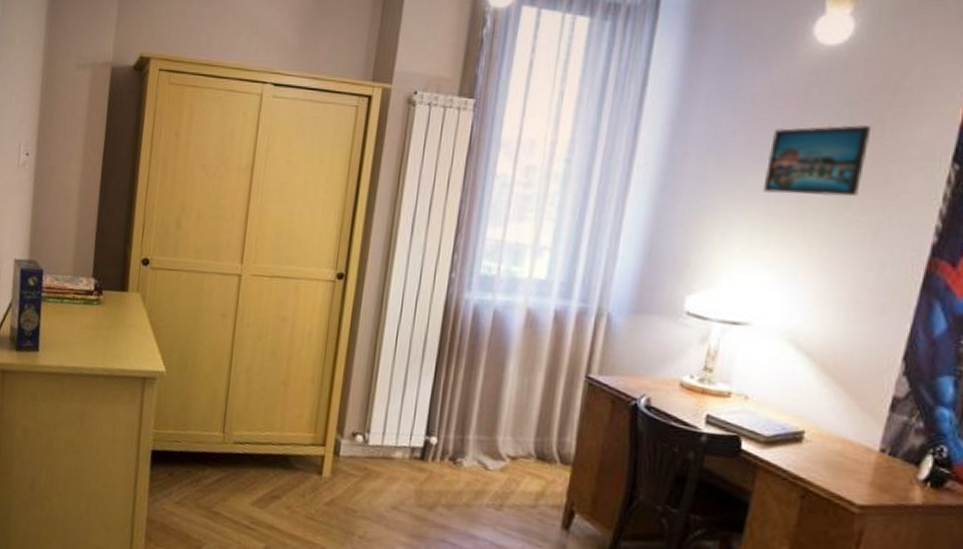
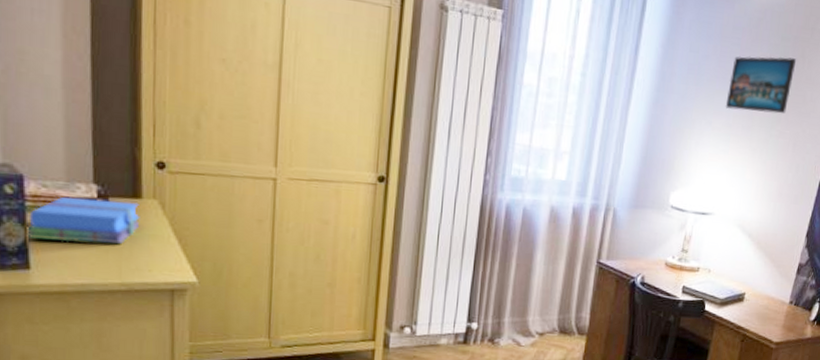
books: none [39,289,125,333] -> present [27,196,140,245]

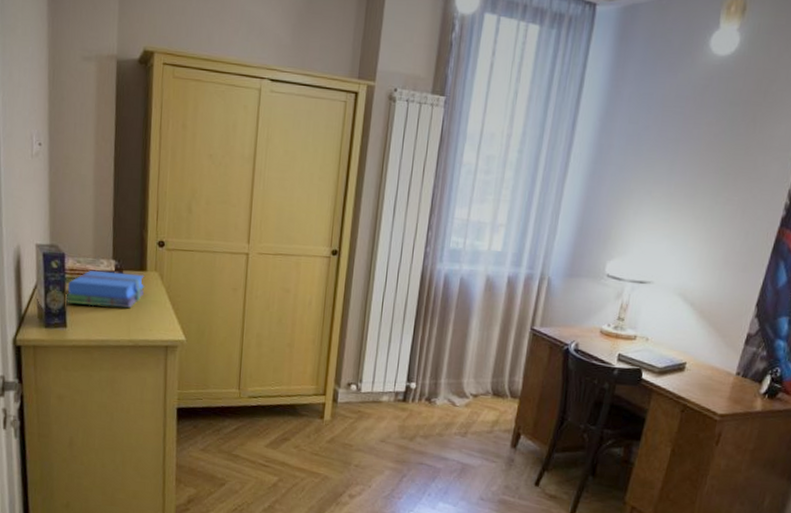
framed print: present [725,56,797,114] -> none [666,122,747,181]

